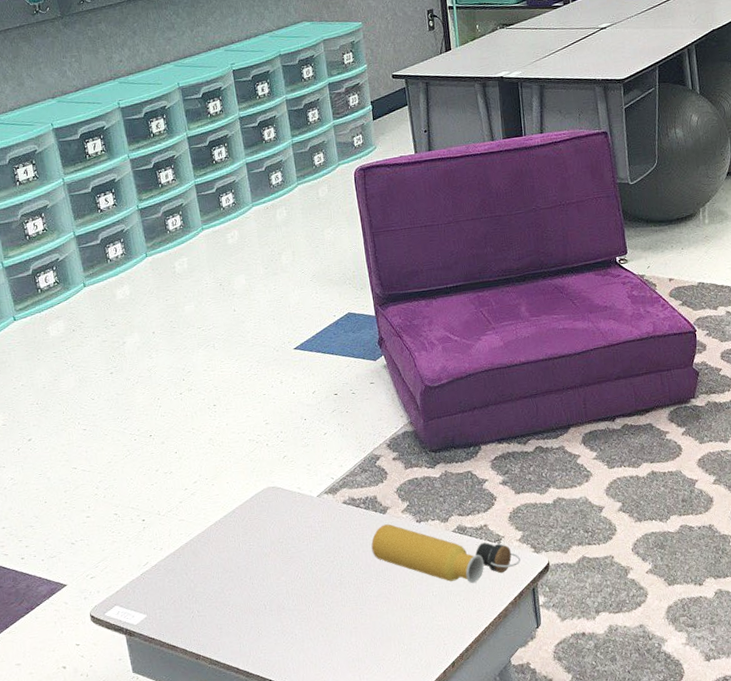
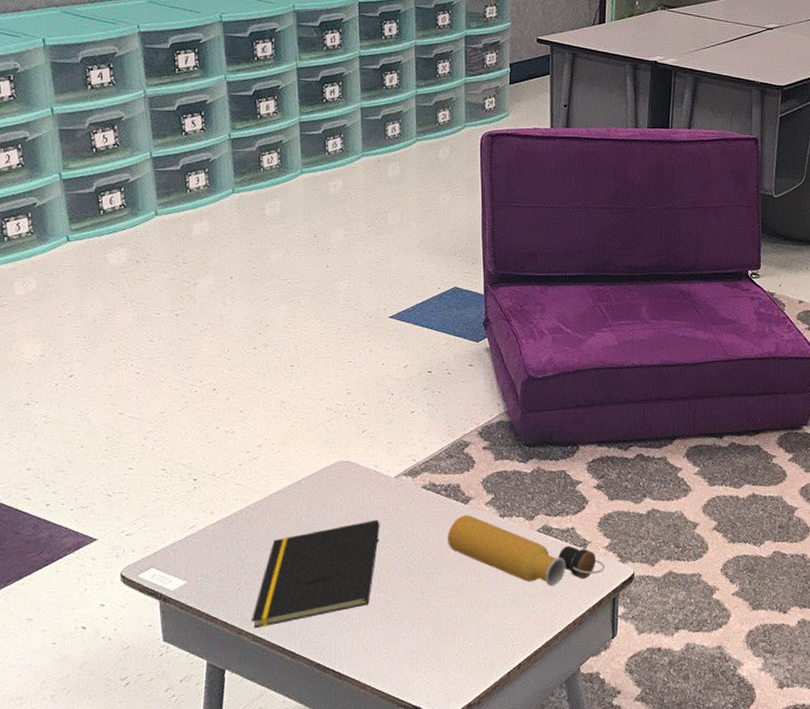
notepad: none [207,538,310,653] -> present [252,519,380,629]

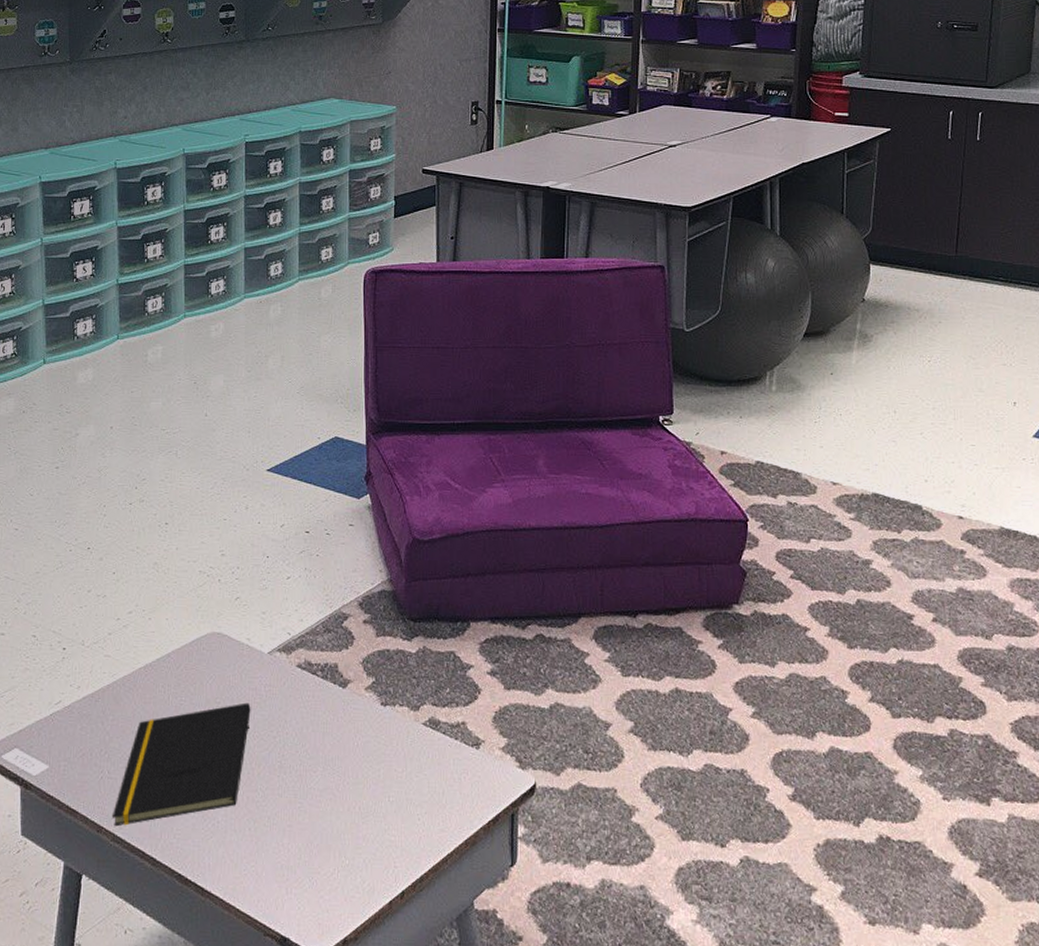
water bottle: present [447,515,605,587] -> none [323,701,501,795]

